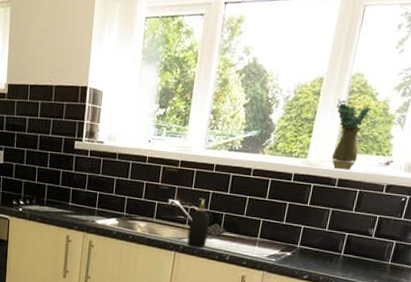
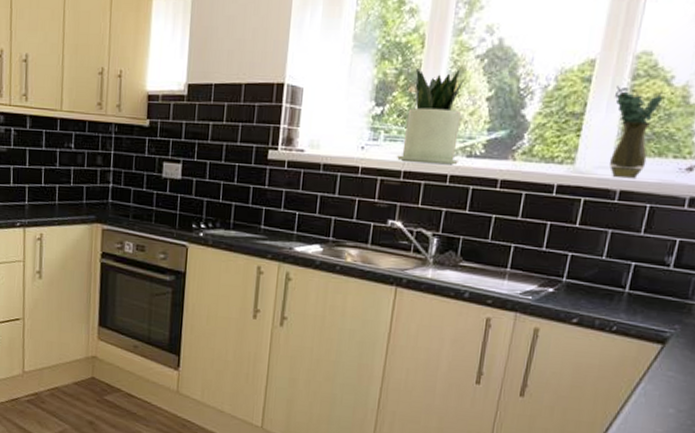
planter: none [176,79,229,157] -> present [397,69,466,165]
soap dispenser: present [187,198,210,249] -> none [411,218,442,283]

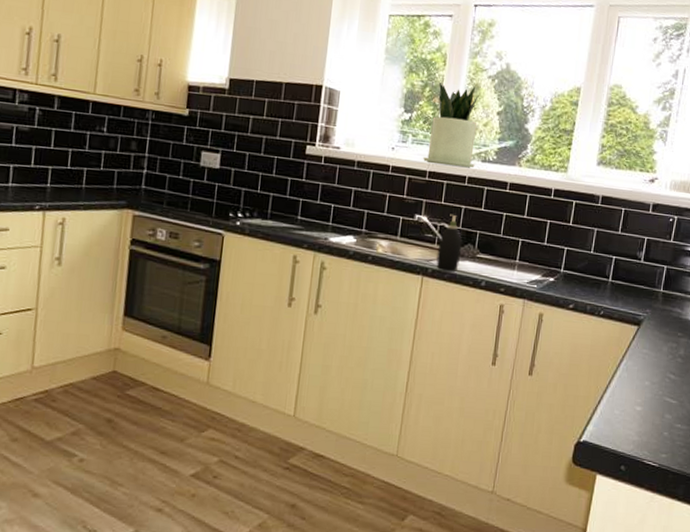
soap dispenser: none [411,218,442,283] -> present [436,214,462,273]
vase: present [610,86,663,179] -> none [594,110,631,187]

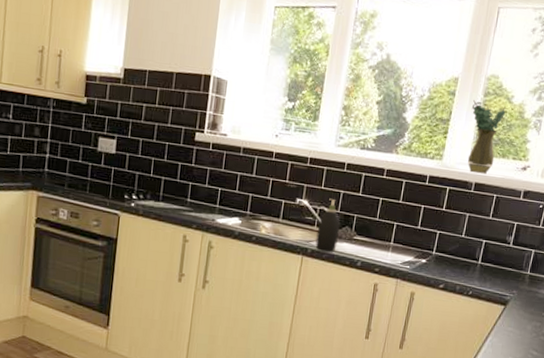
planter: present [423,83,481,169] -> none [305,73,361,155]
vase: none [594,110,631,187] -> present [468,100,506,174]

